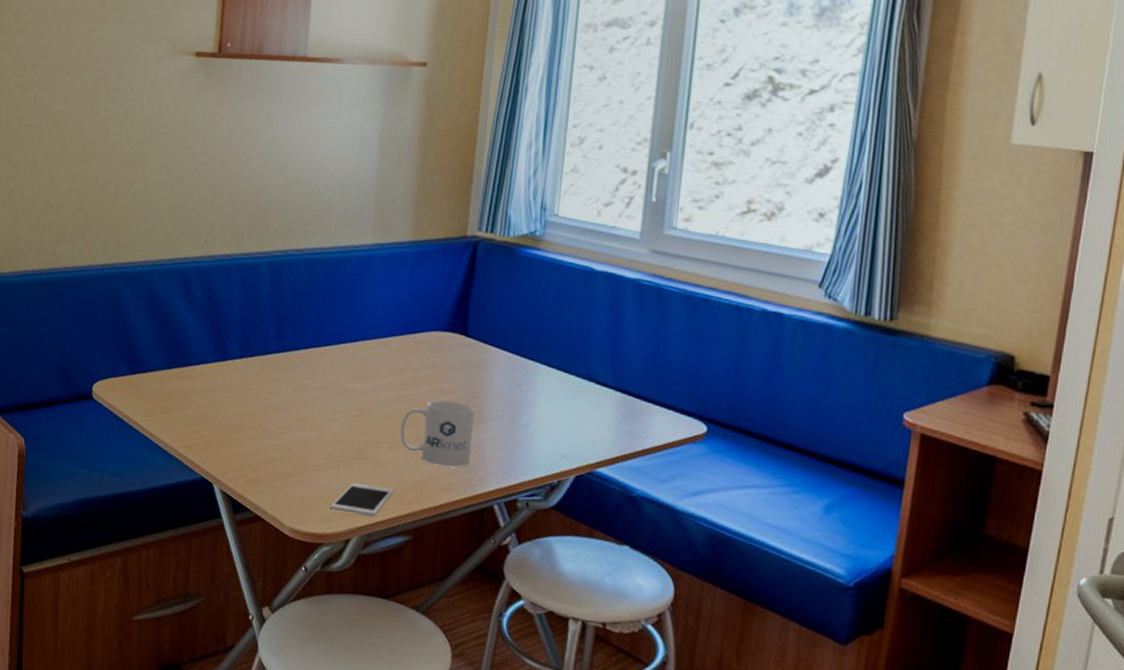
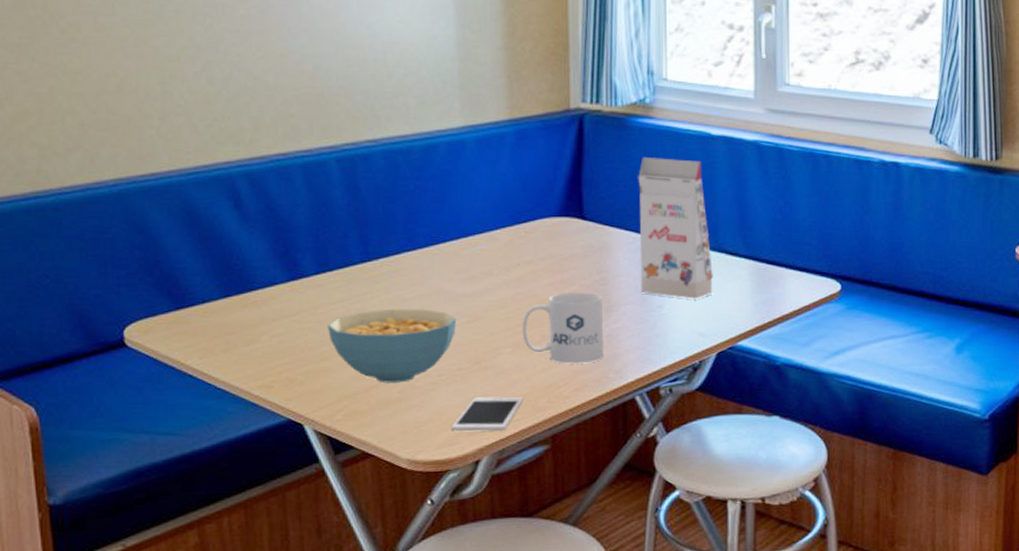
cereal bowl: none [242,394,347,461] -> present [328,309,457,383]
gift box: none [510,284,582,422] -> present [638,156,713,299]

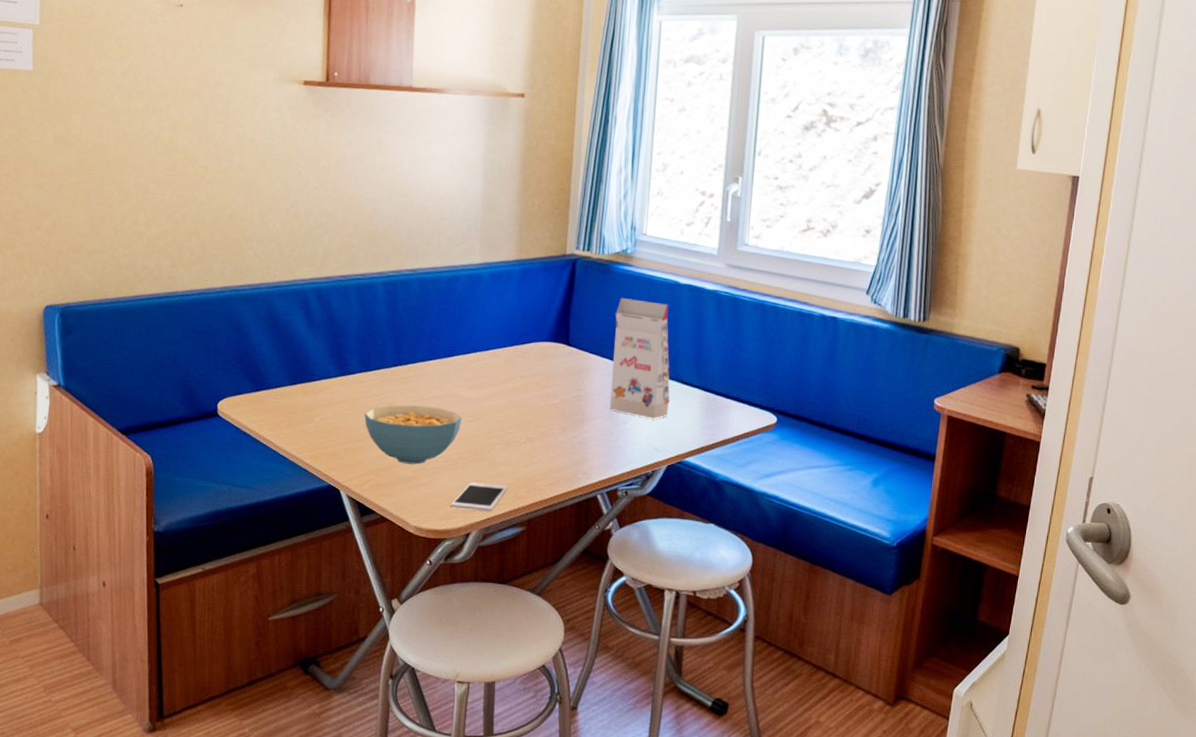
mug: present [522,292,604,364] -> none [512,404,579,464]

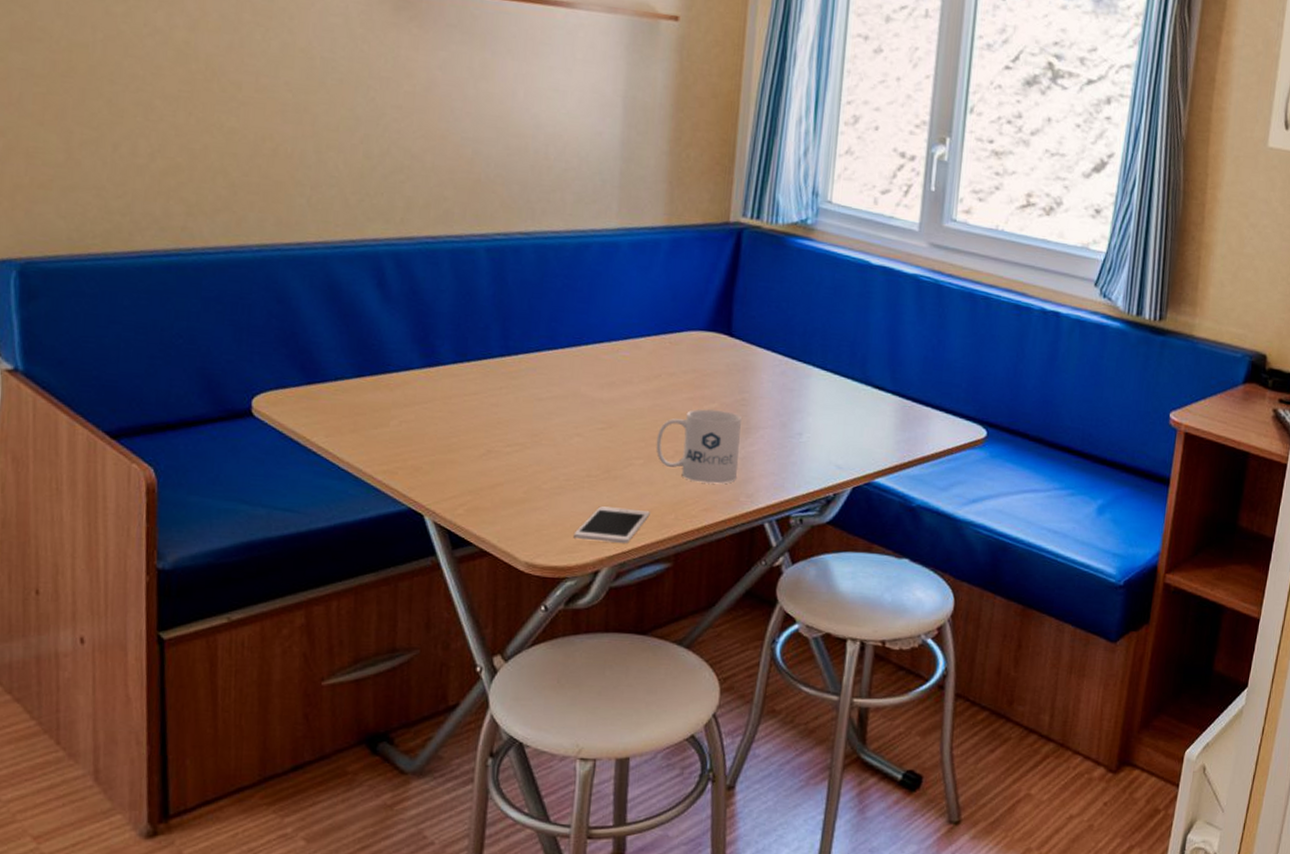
cereal bowl: present [364,405,462,465] -> none [459,406,591,483]
mug: none [512,404,579,464] -> present [656,409,743,484]
gift box: present [609,297,670,419] -> none [781,278,858,430]

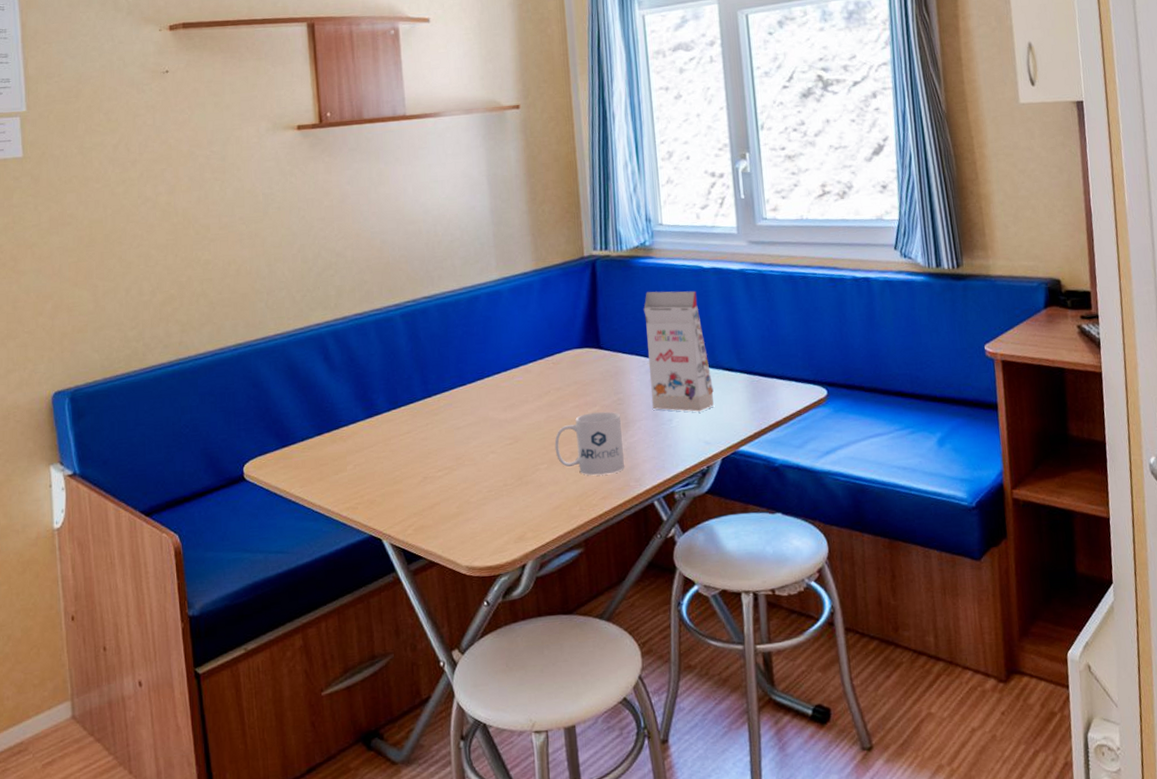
cell phone: present [573,506,650,543] -> none [501,507,559,540]
gift box: none [781,278,858,430] -> present [643,291,714,412]

